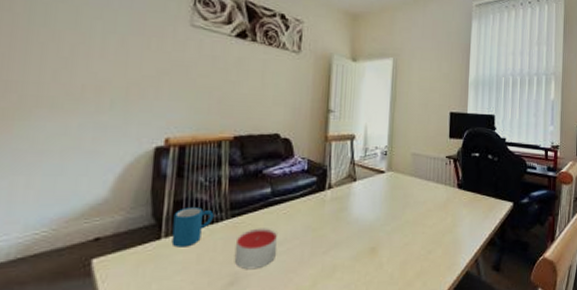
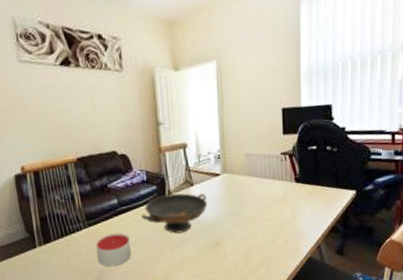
mug: present [171,207,214,248] -> none [42,220,74,254]
decorative bowl: none [295,189,369,234] -> present [141,193,208,234]

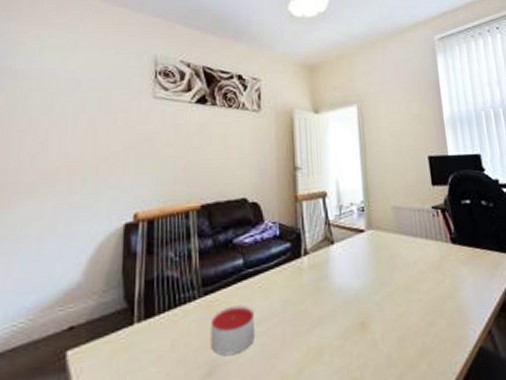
decorative bowl: present [141,193,208,234] -> none [271,253,351,308]

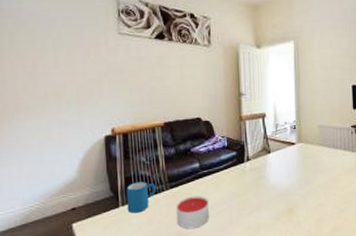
mug: none [144,286,186,334] -> present [126,181,157,214]

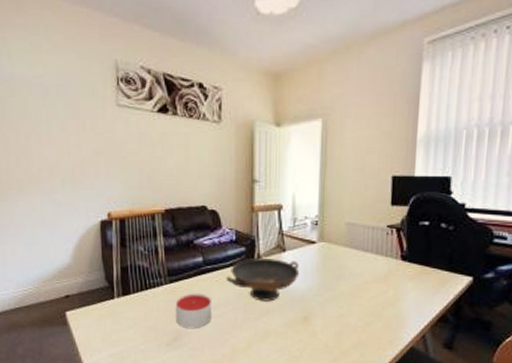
mug: present [126,181,157,214] -> none [122,273,155,307]
decorative bowl: none [221,160,284,198] -> present [226,258,300,302]

